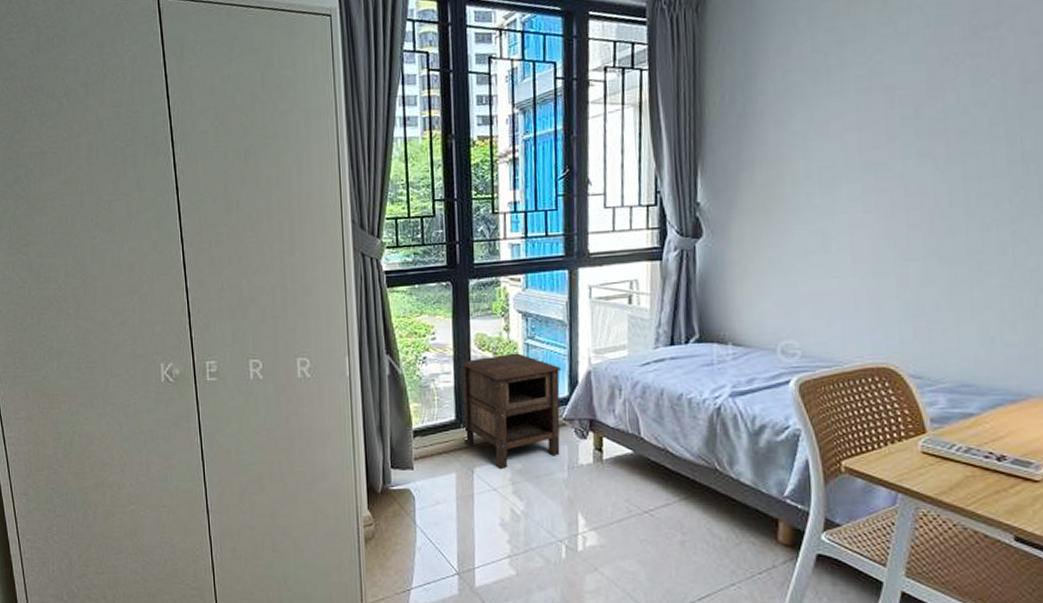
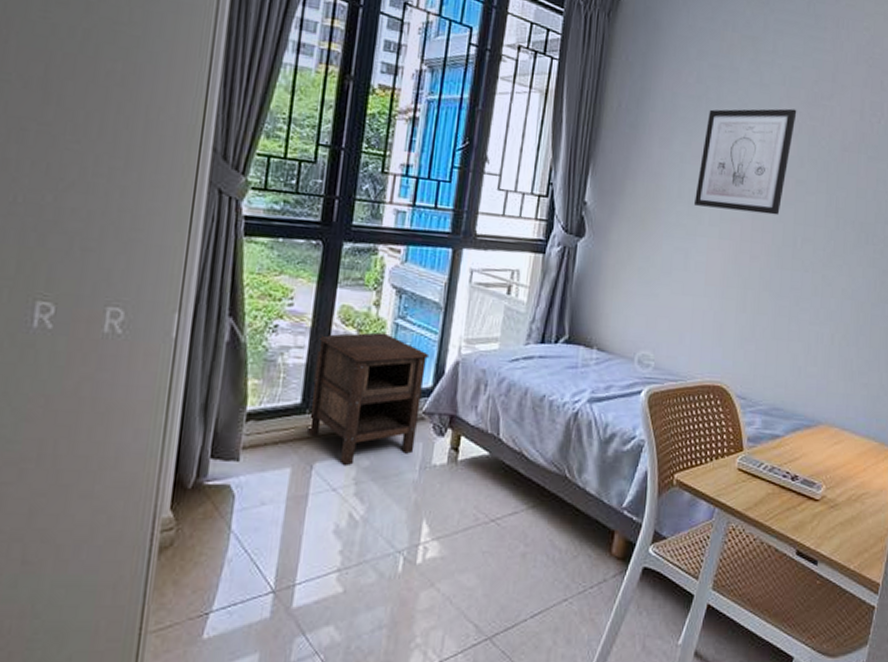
wall art: none [826,51,951,183] -> present [694,108,797,216]

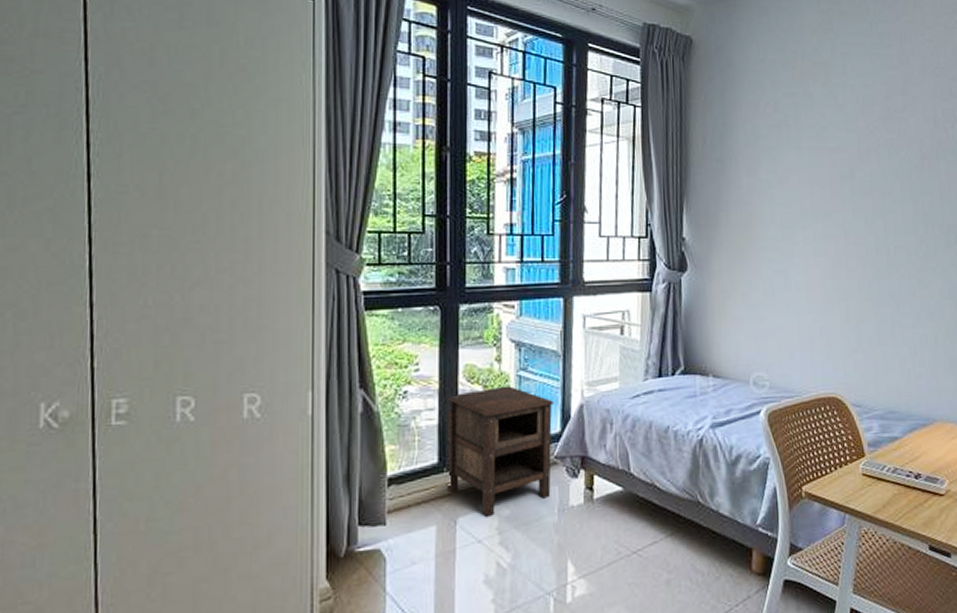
wall art: present [694,108,797,216] -> none [787,125,874,228]

